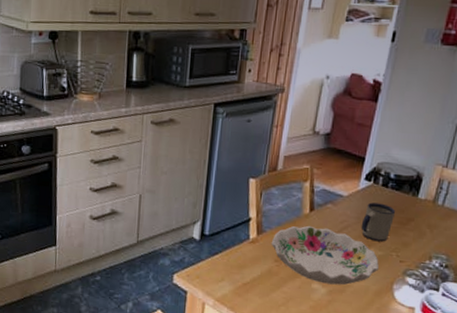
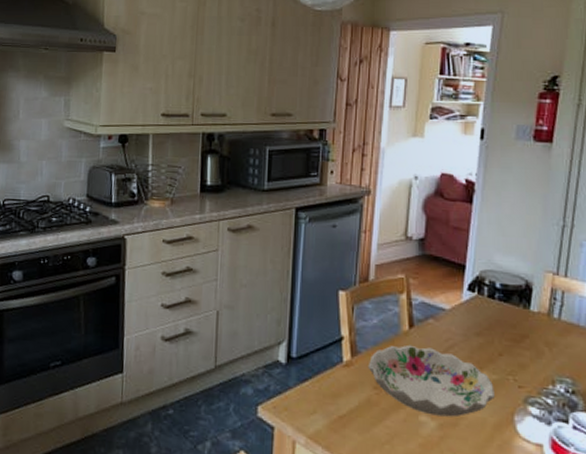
mug: present [361,202,396,242] -> none [469,316,507,364]

